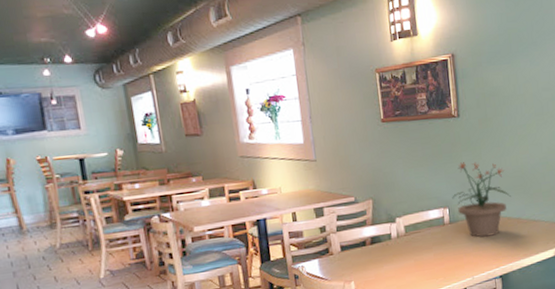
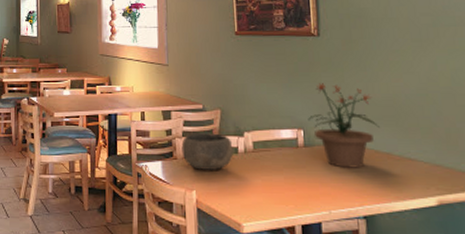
bowl: none [336,223,387,261] -> present [181,133,233,170]

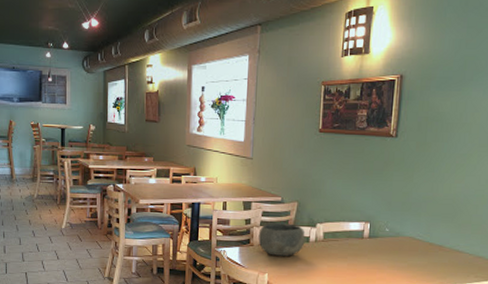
potted plant: present [308,83,380,168] -> none [375,181,437,258]

